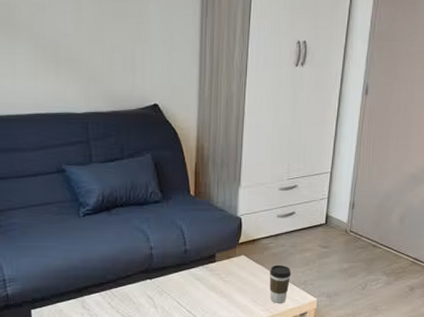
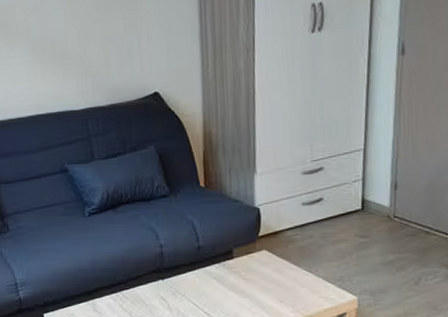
coffee cup: present [269,264,291,303] -> none [296,259,324,303]

